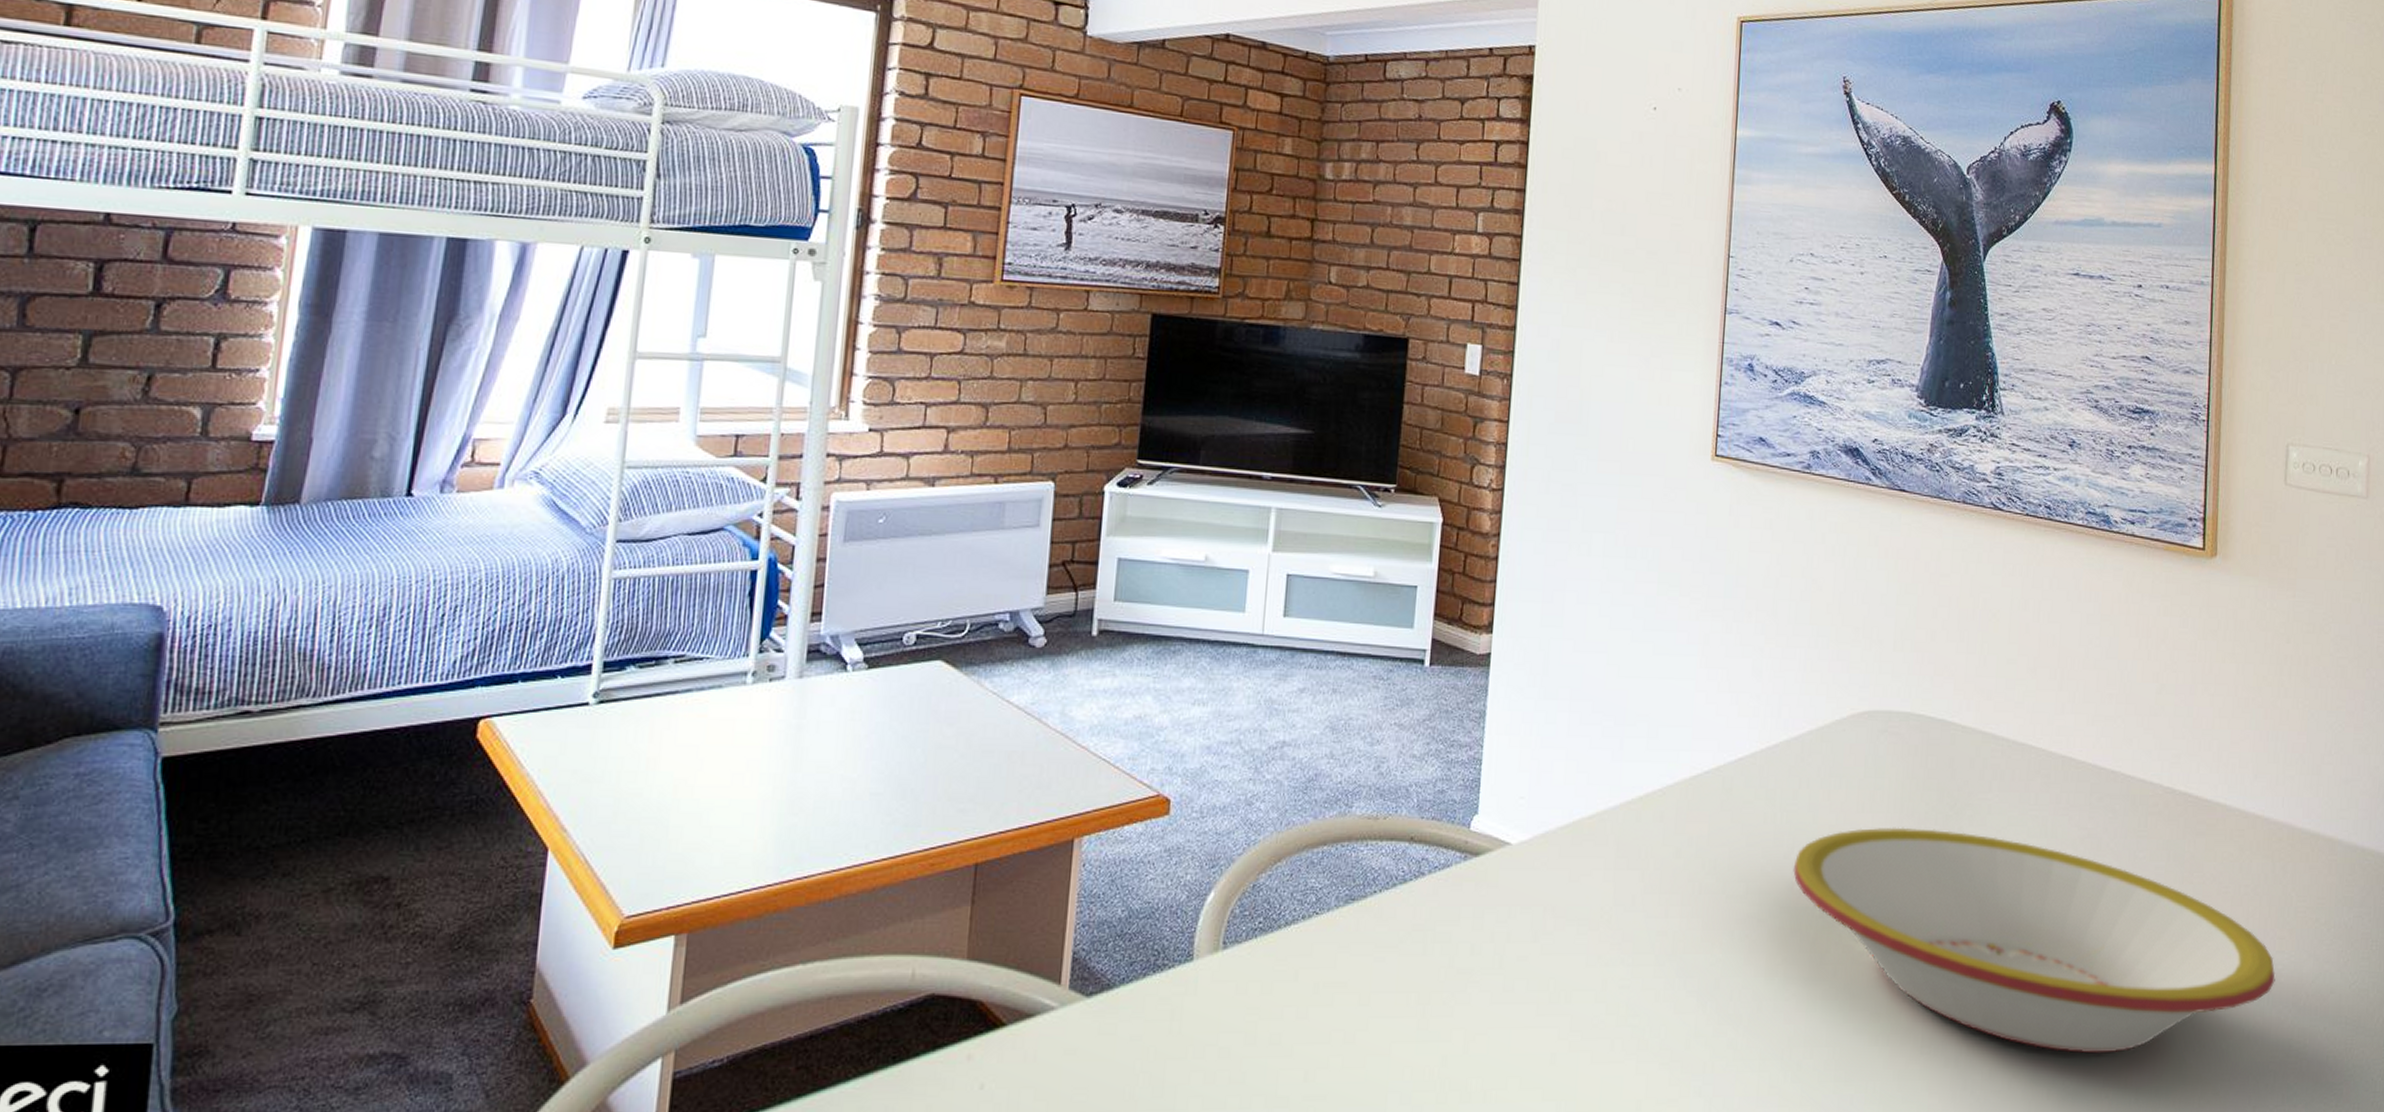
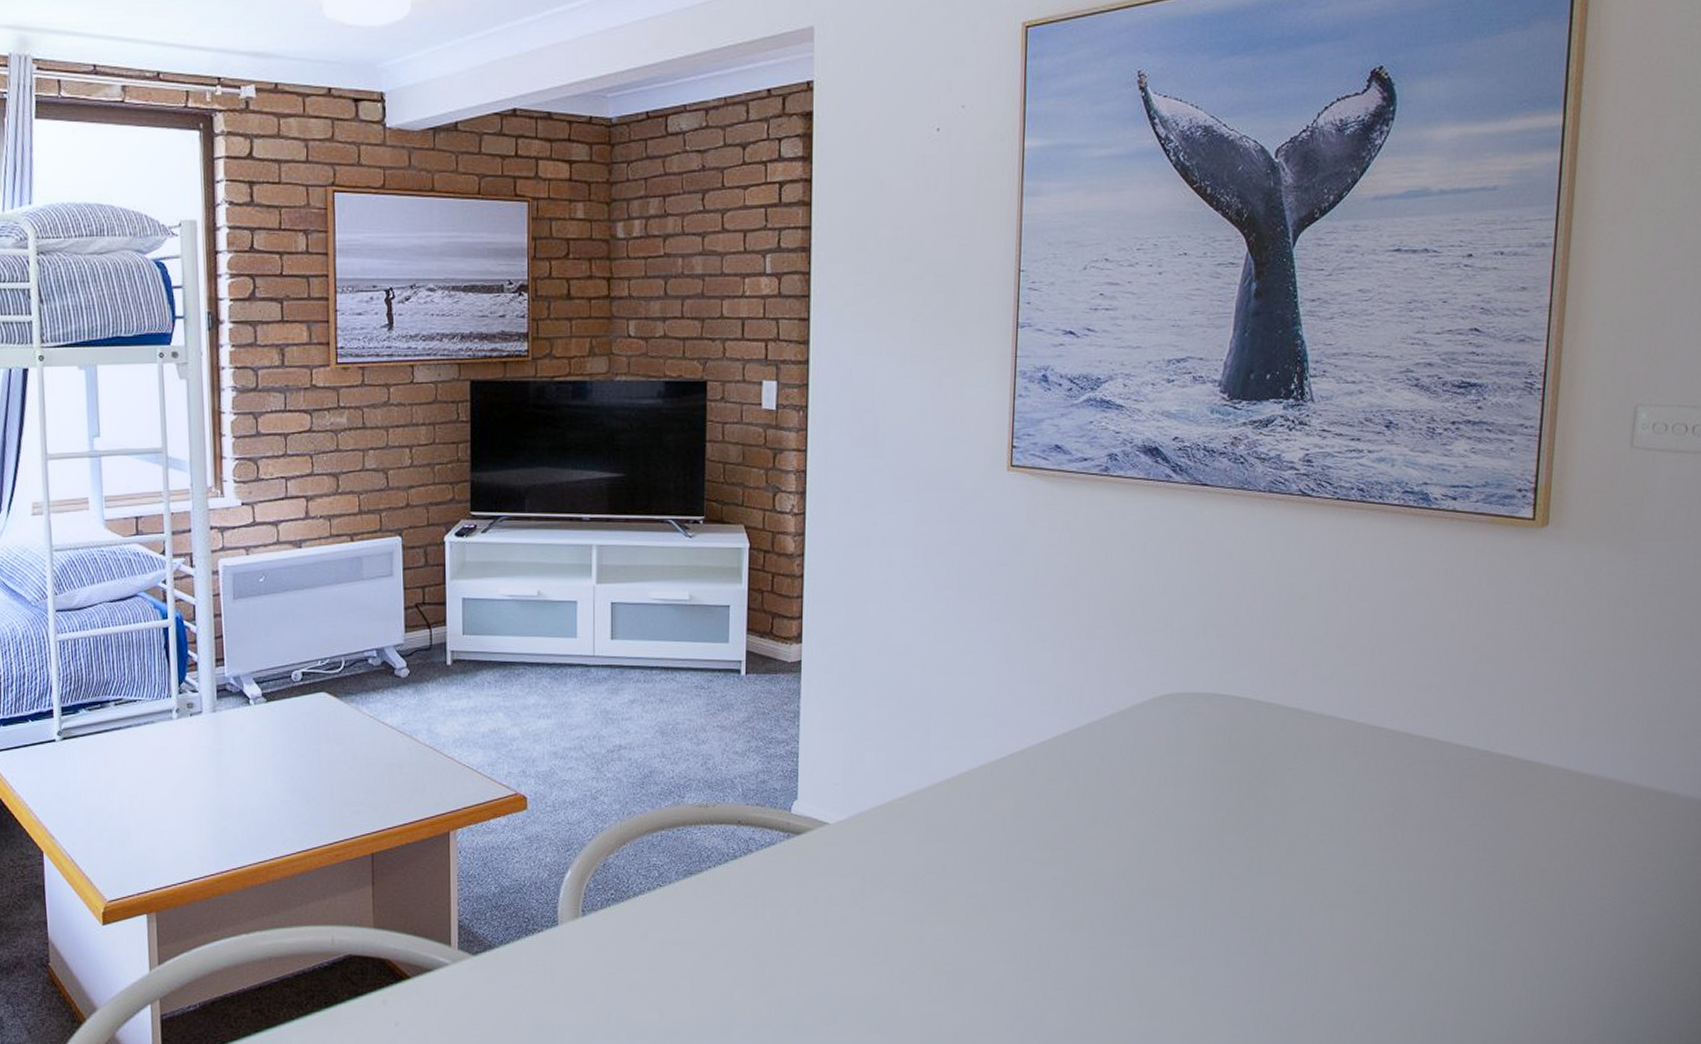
bowl: present [1793,827,2276,1054] -> none [1097,797,1596,991]

